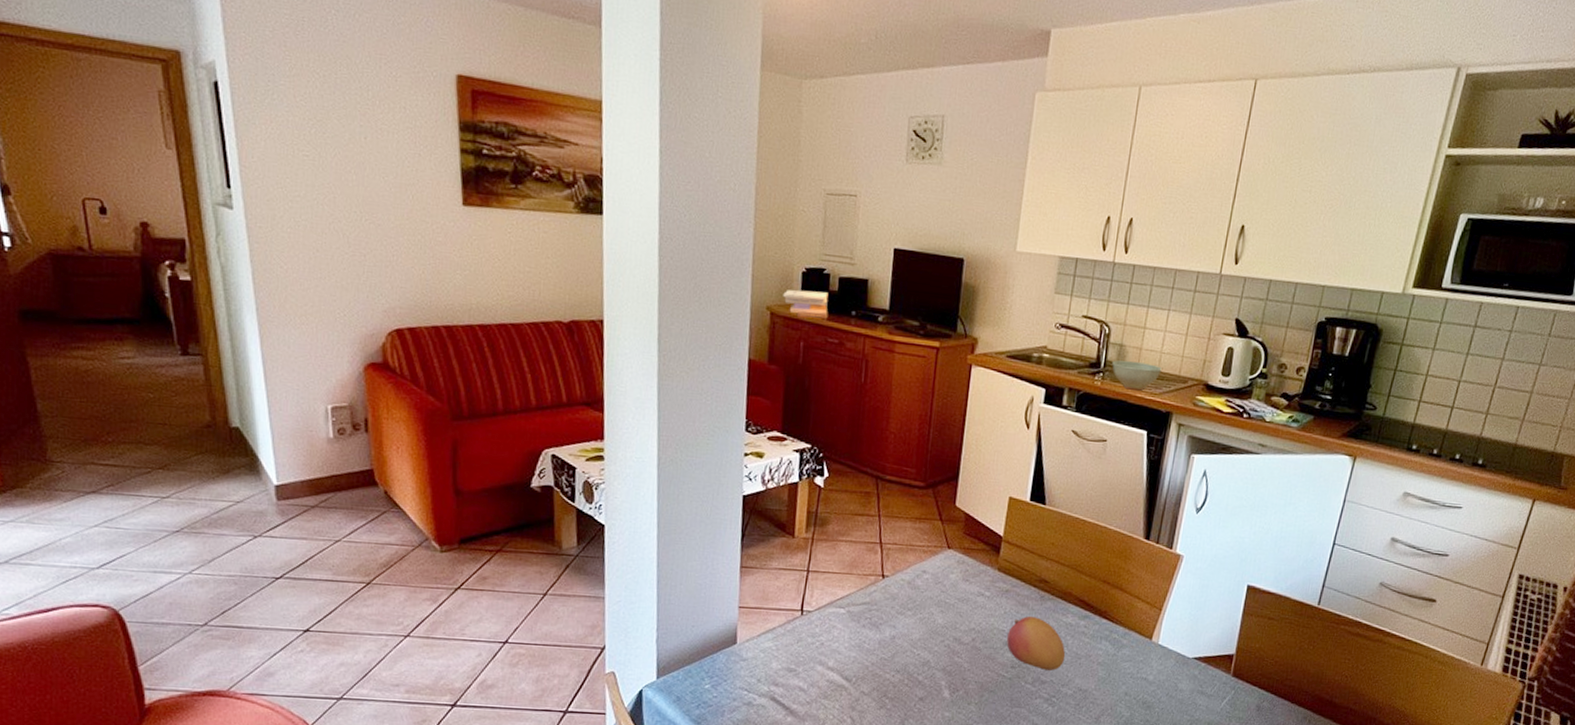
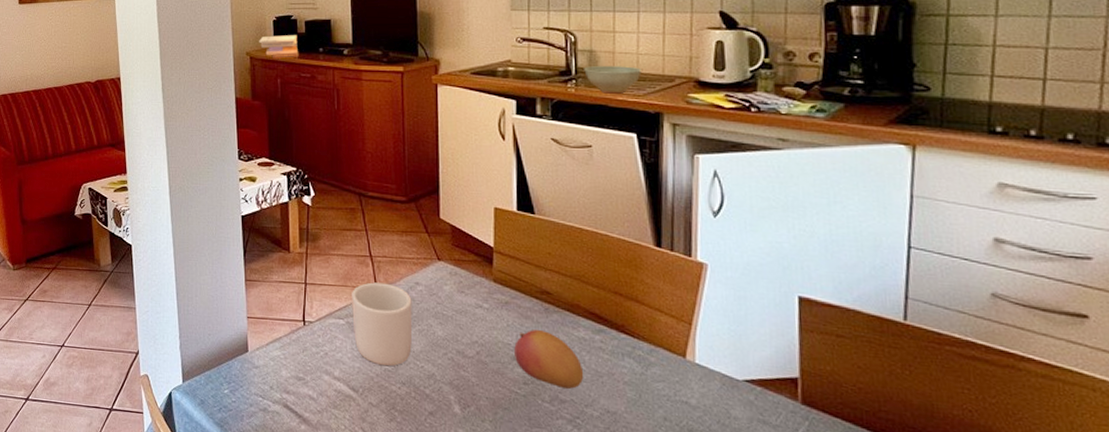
mug: none [853,570,917,655] -> present [352,282,413,367]

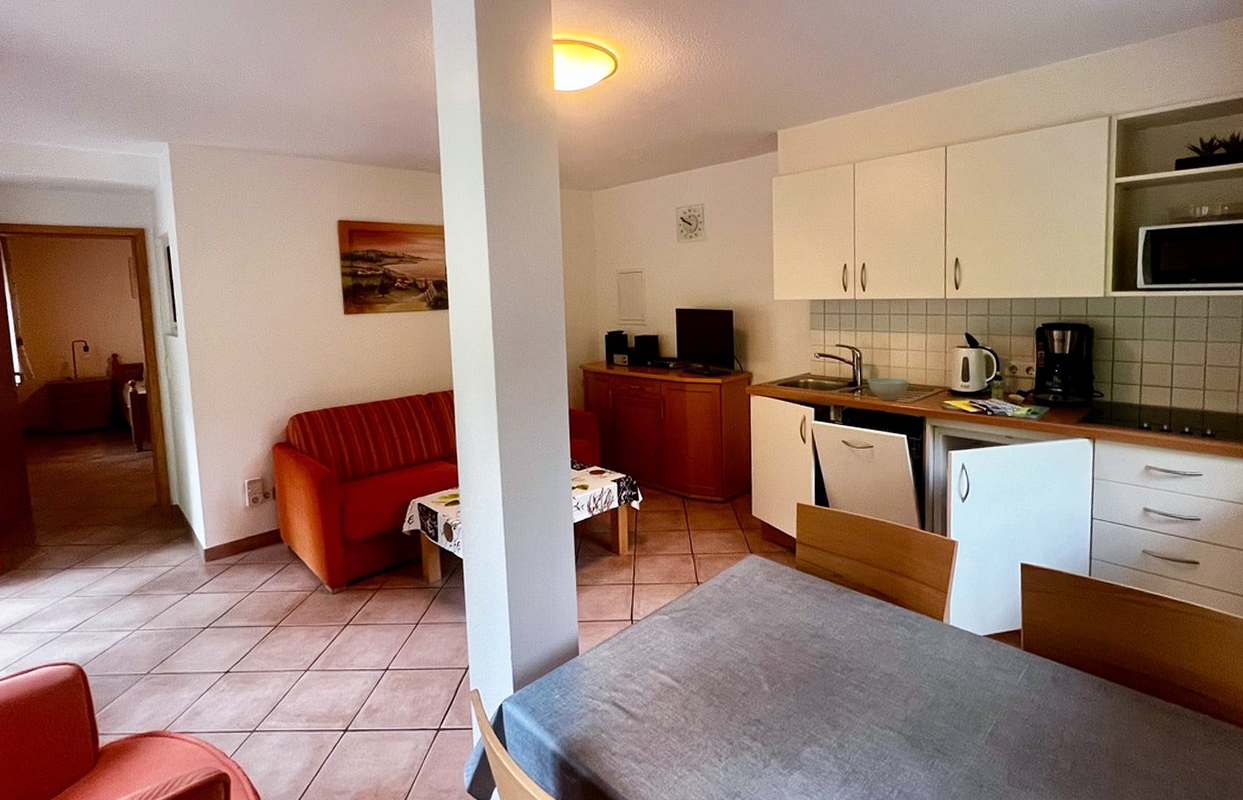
books: present [259,35,299,59] -> none [592,349,629,371]
mug: present [352,282,413,367] -> none [675,578,729,655]
fruit: present [514,330,584,389] -> none [813,609,868,658]

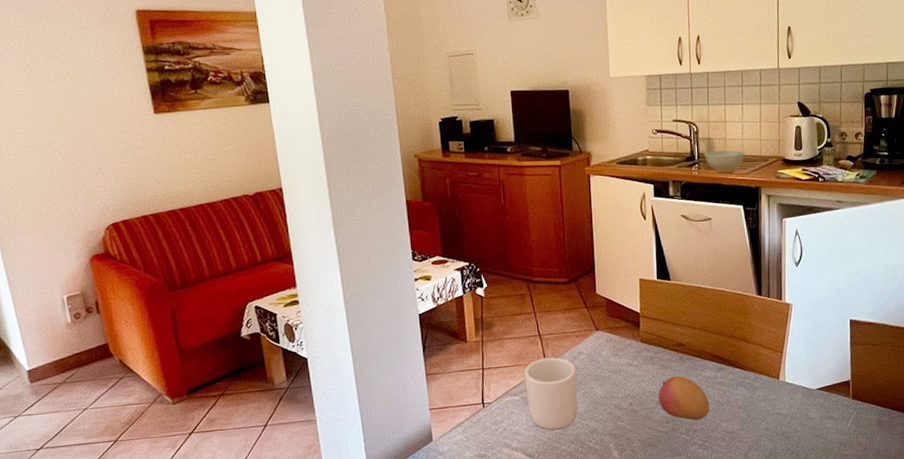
mug: none [675,578,729,655] -> present [524,357,578,430]
fruit: none [813,609,868,658] -> present [658,376,710,420]

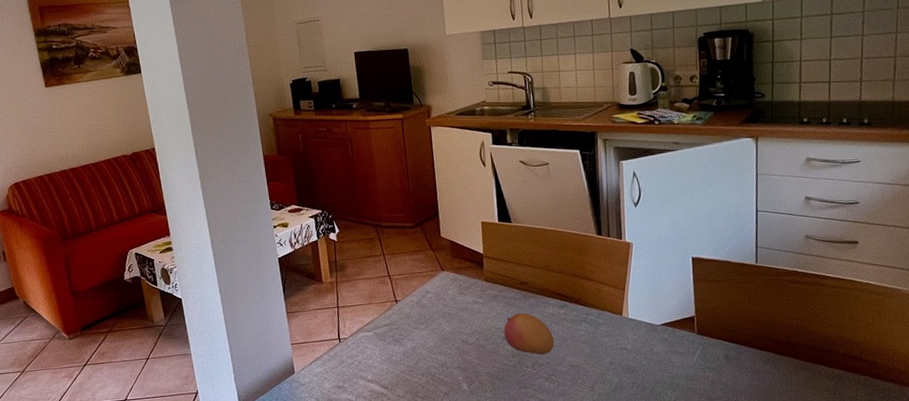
mug: present [524,357,578,430] -> none [376,296,427,364]
bowl: present [704,150,747,175] -> none [539,97,581,121]

